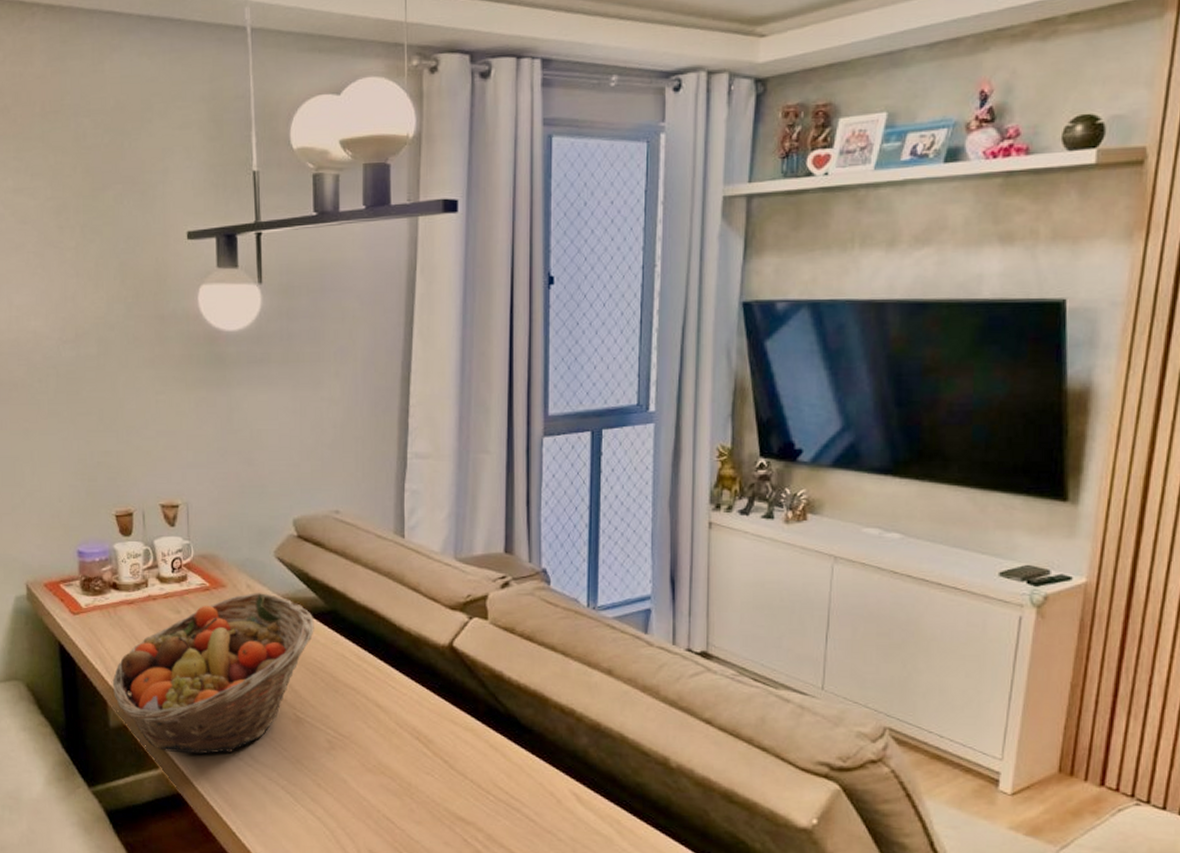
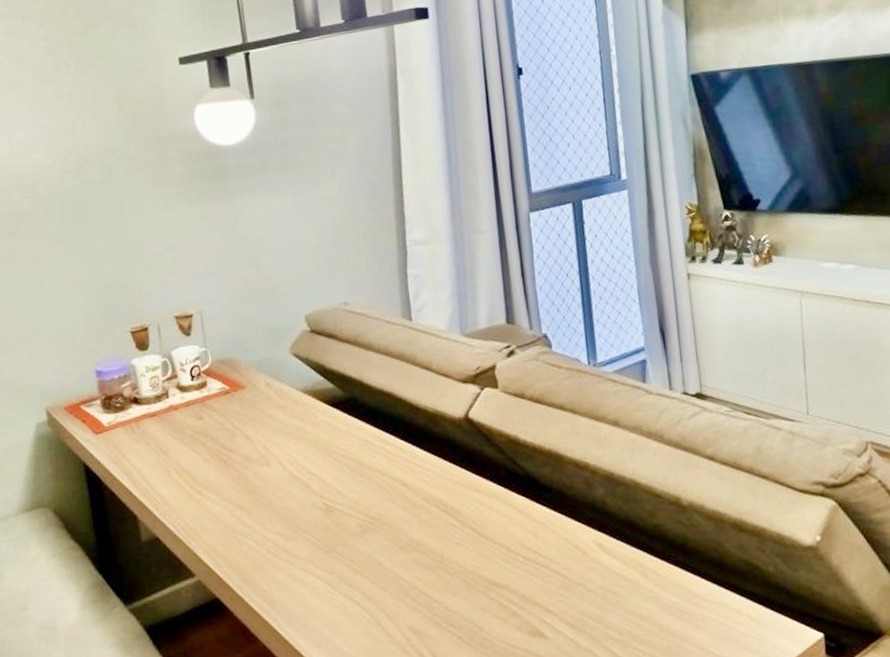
fruit basket: present [112,593,314,755] -> none [140,389,335,559]

